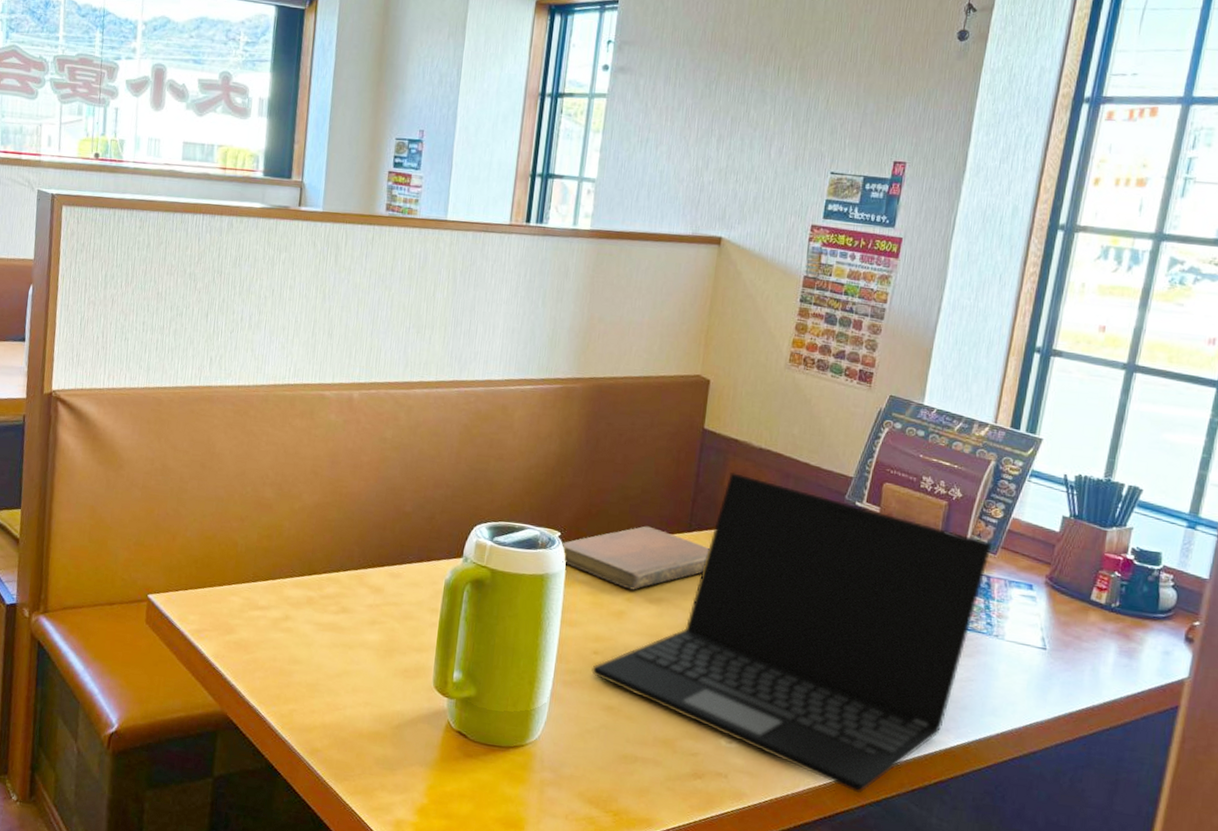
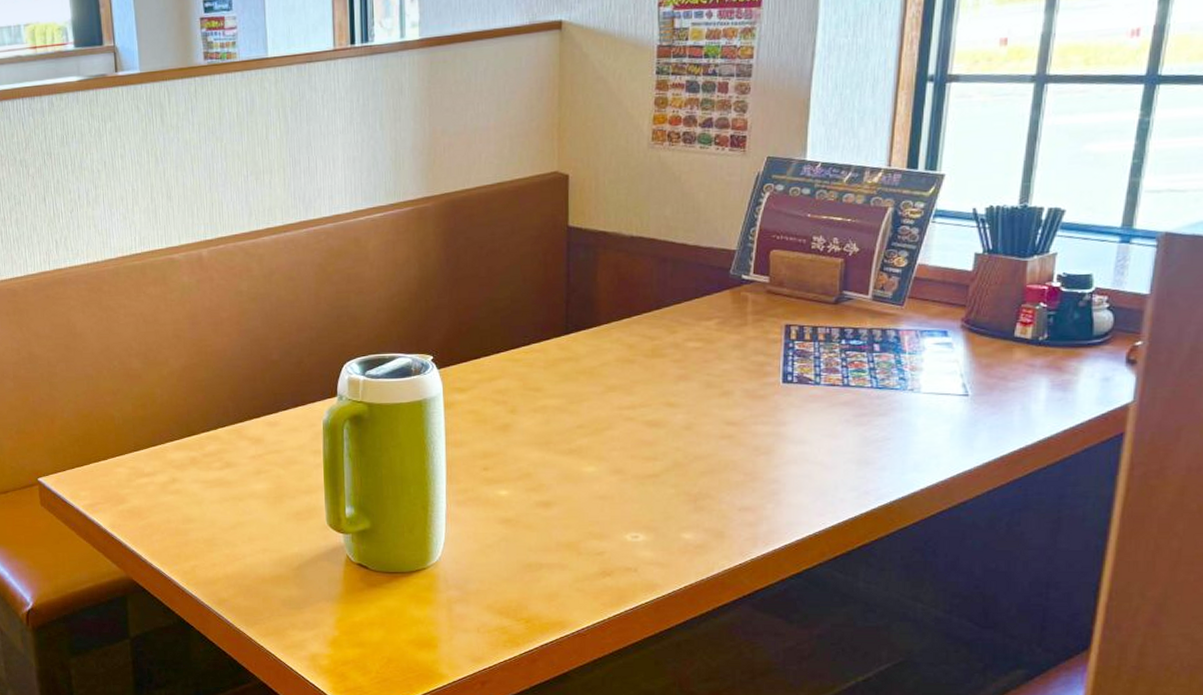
notebook: present [562,526,710,590] -> none [436,335,590,402]
laptop: present [591,471,993,793] -> none [484,265,898,568]

